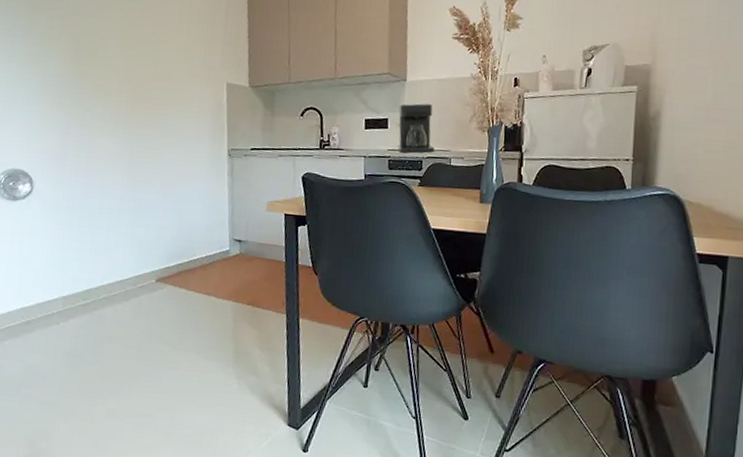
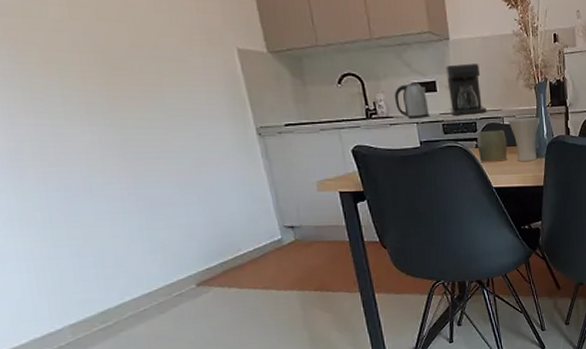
kettle: none [347,118,378,154] -> present [394,82,429,120]
mug: none [420,169,452,204] -> present [477,130,508,163]
cup: none [455,160,491,206] -> present [508,118,540,161]

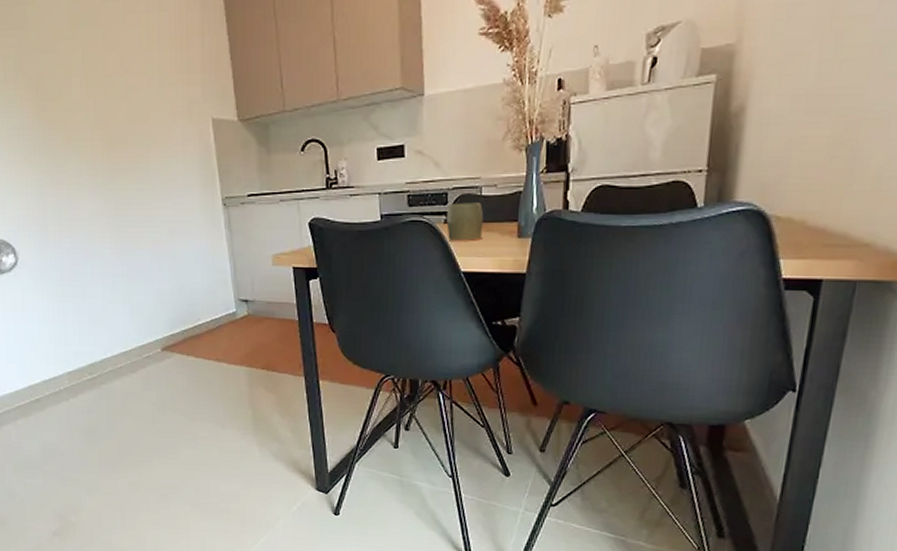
kettle: present [394,82,429,120] -> none [357,147,394,190]
coffee maker: present [445,63,487,116] -> none [416,122,463,185]
cup: present [508,118,540,161] -> none [487,187,530,241]

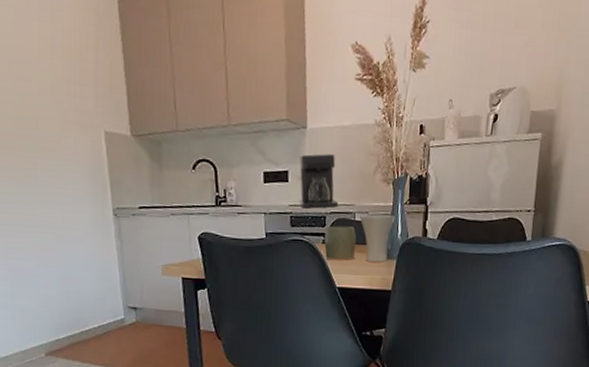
coffee maker: none [416,122,463,185] -> present [299,154,339,209]
cup: none [487,187,530,241] -> present [359,215,395,262]

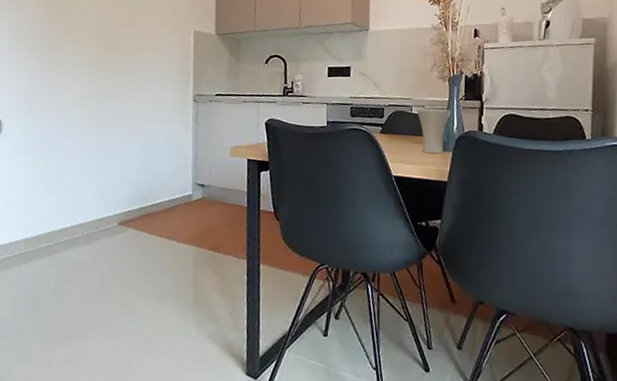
coffee maker: present [299,154,339,209] -> none [360,53,397,101]
mug: present [324,225,357,261] -> none [382,117,413,151]

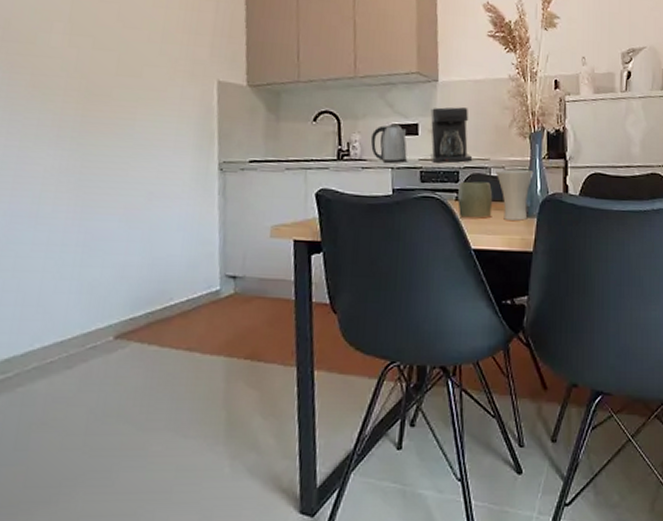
kettle: none [310,66,341,101] -> present [370,123,407,164]
coffee maker: none [360,53,397,101] -> present [430,107,473,164]
mug: none [382,117,413,151] -> present [458,181,493,220]

